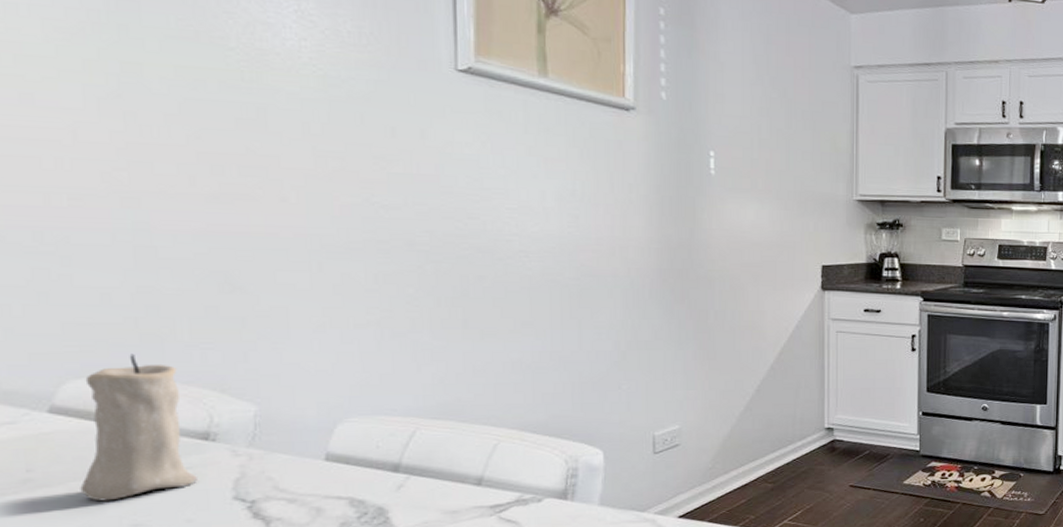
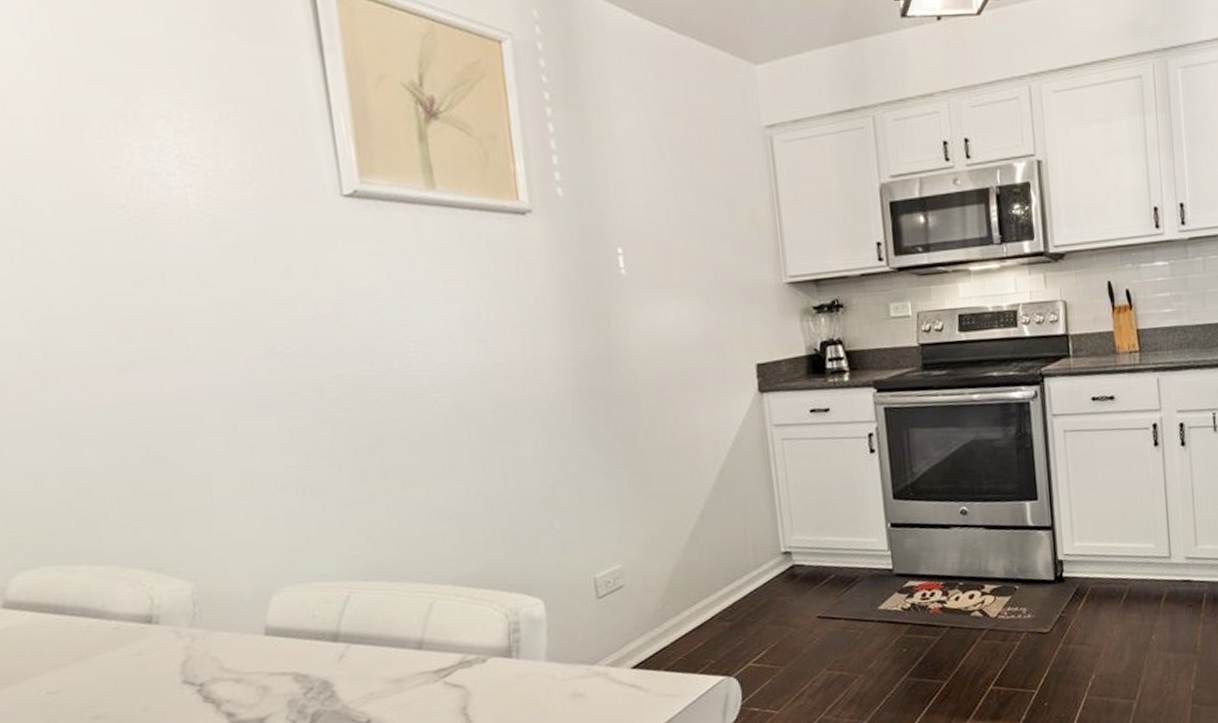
candle: present [80,353,197,502] -> none [31,539,147,696]

